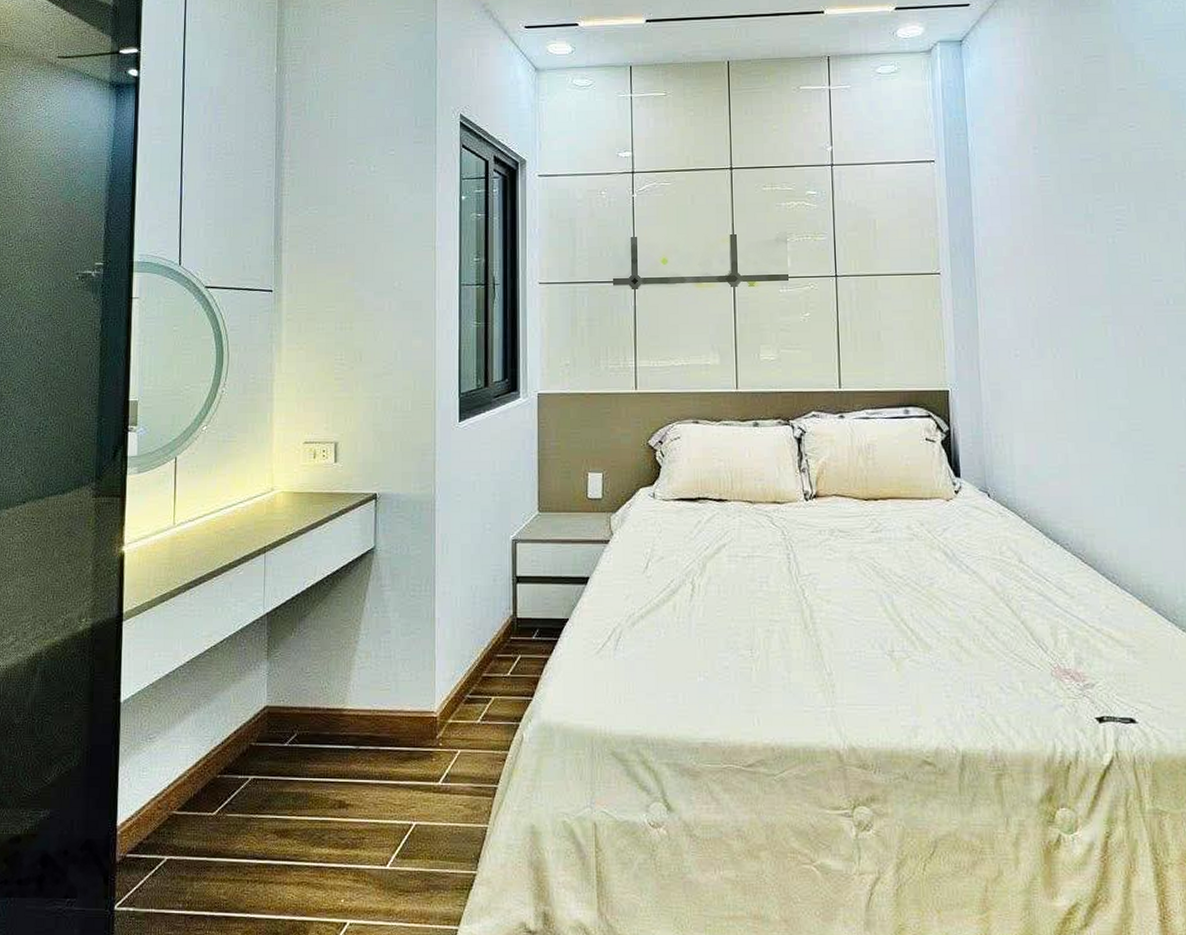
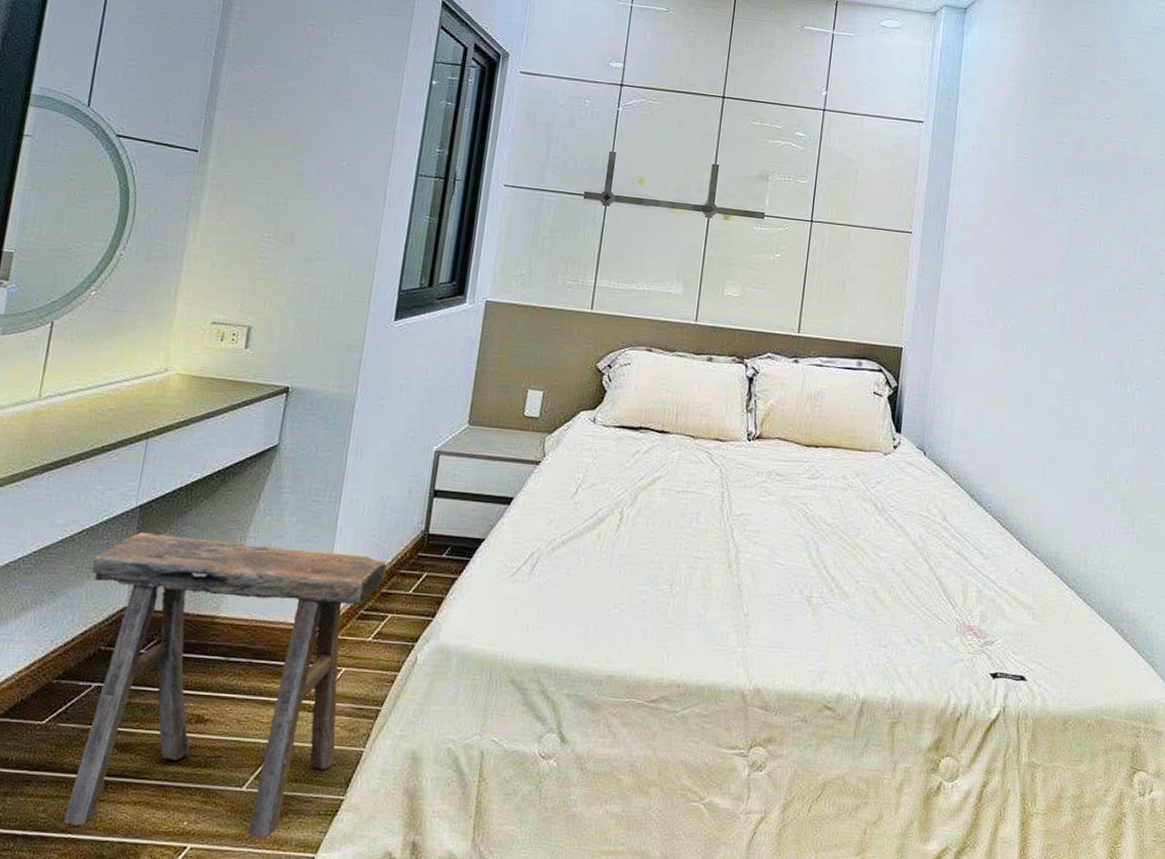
stool: none [235,636,485,912] -> present [63,531,387,838]

